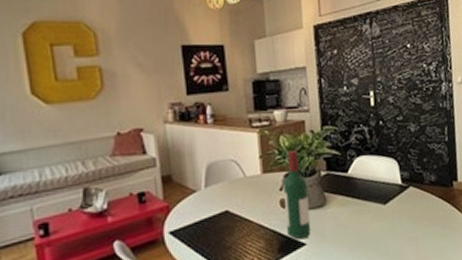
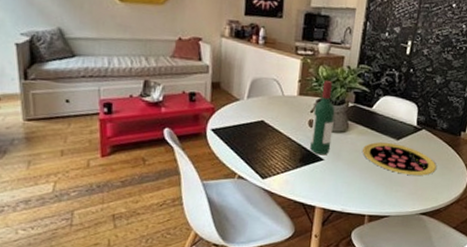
pizza: none [348,209,436,244] -> present [363,142,436,176]

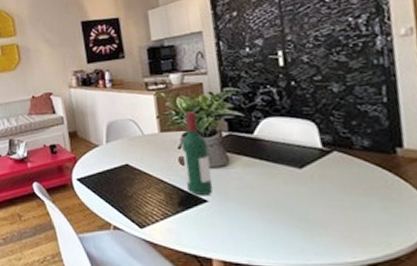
pizza: present [363,142,436,176] -> none [255,173,373,212]

